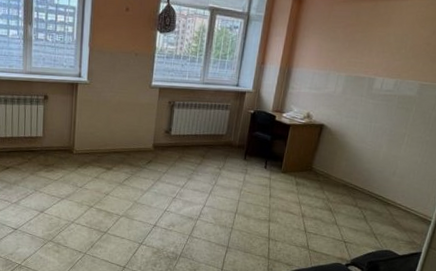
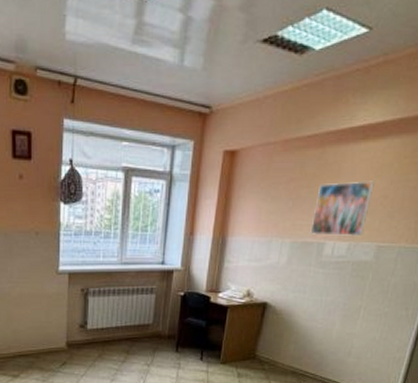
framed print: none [363,30,419,75] -> present [310,180,374,237]

